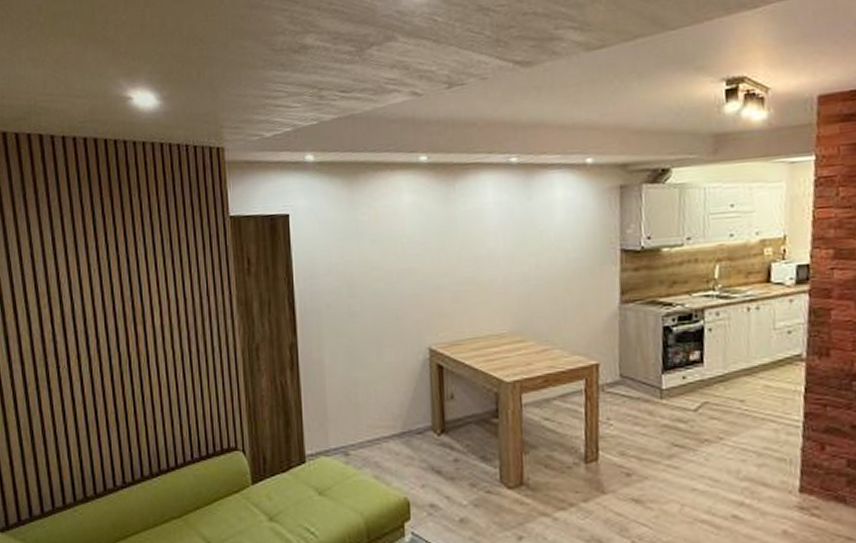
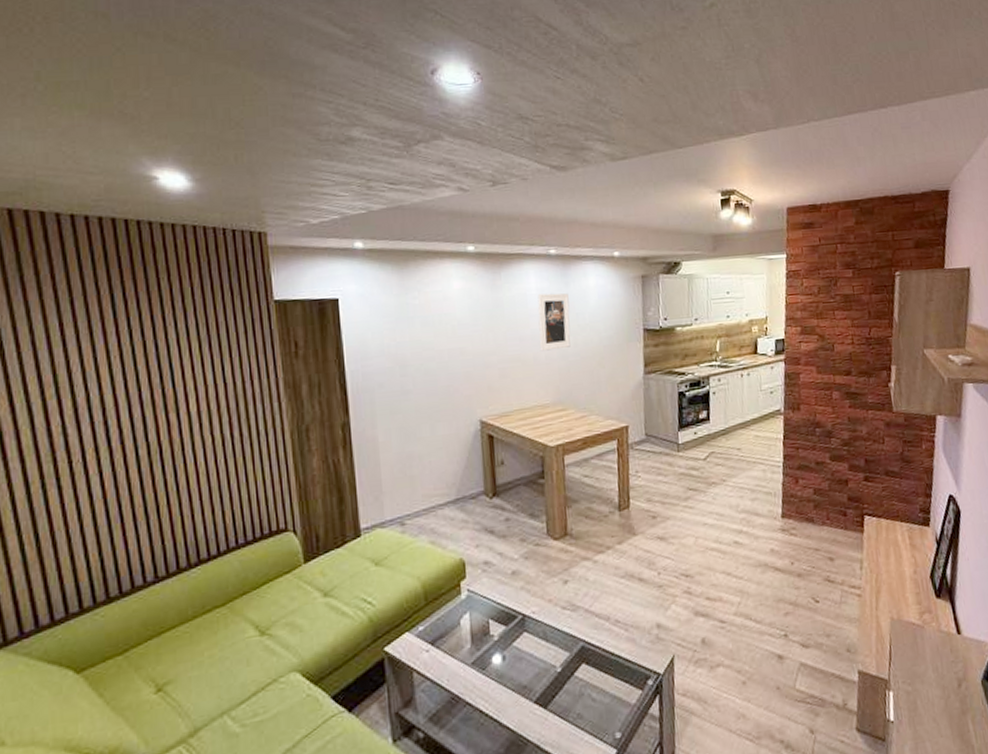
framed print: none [495,207,533,274] -> present [537,293,571,352]

